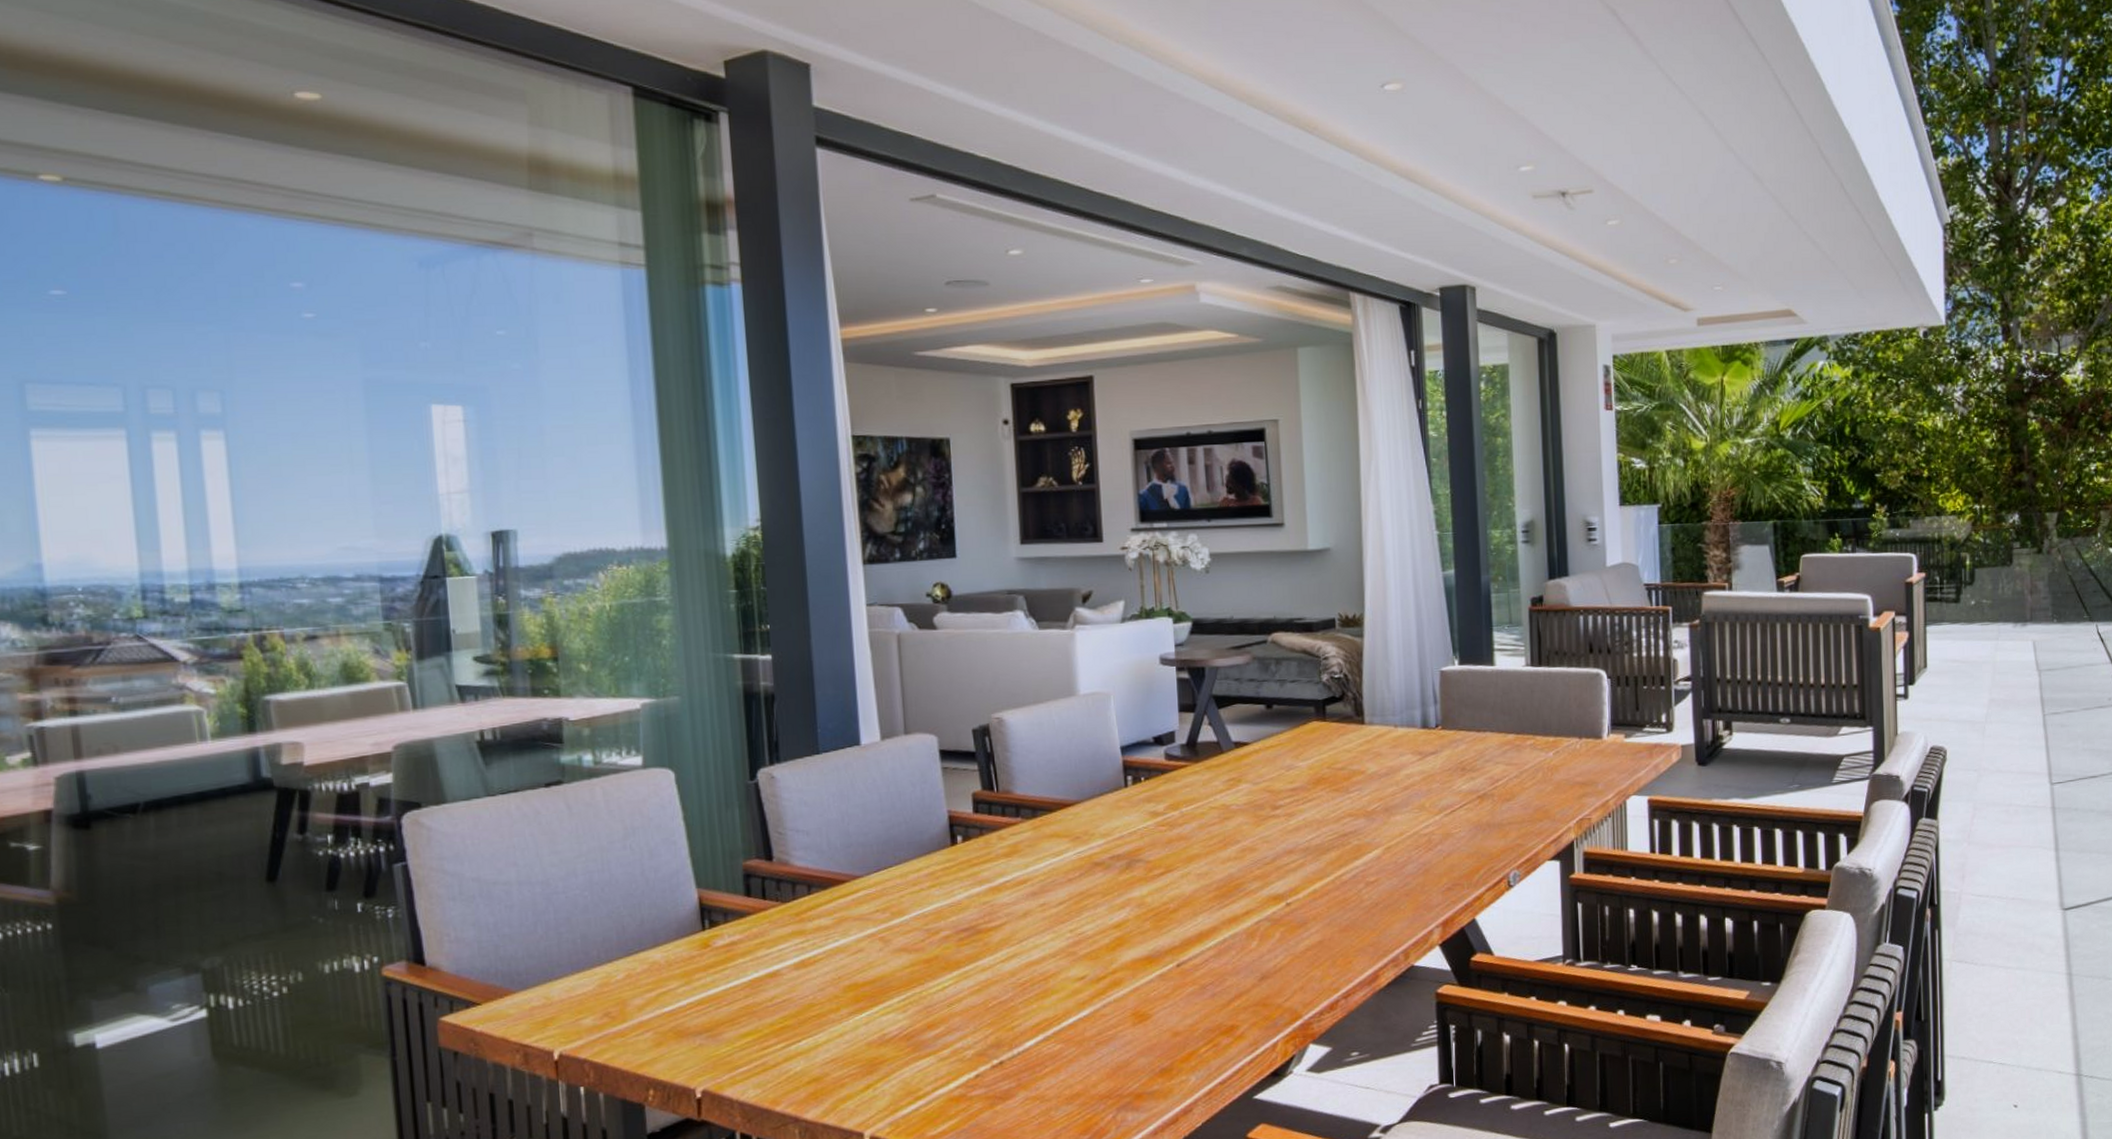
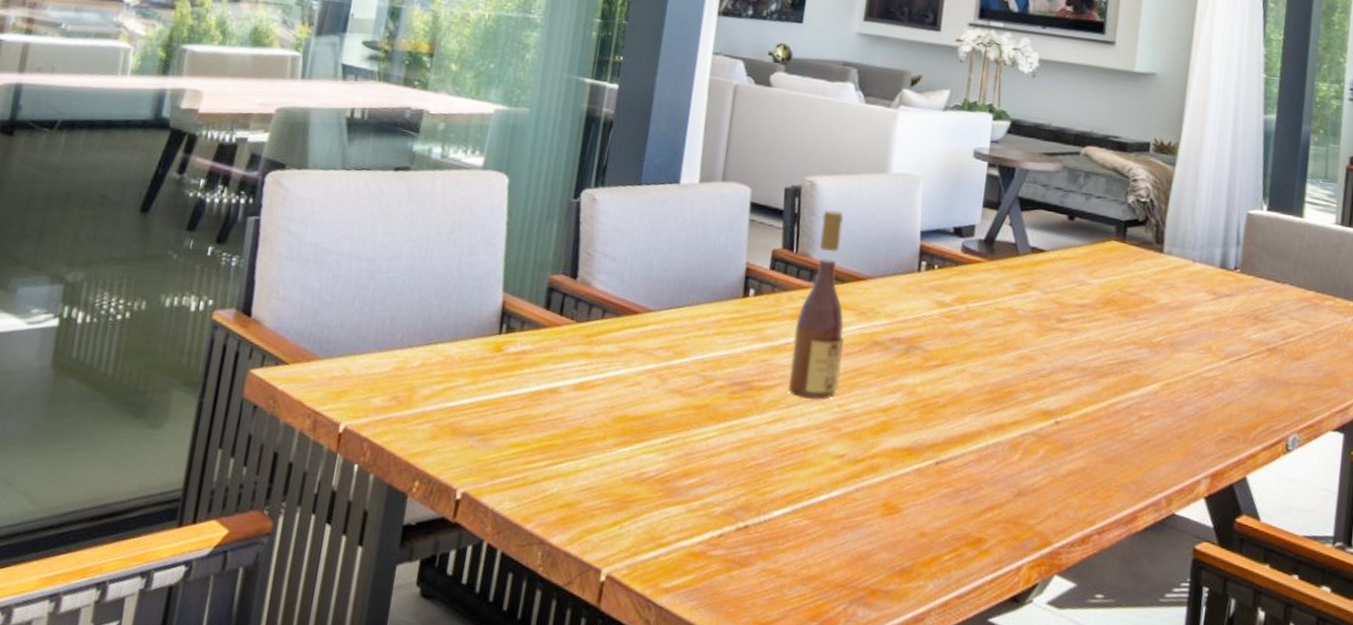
wine bottle: none [1010,742,1067,932] -> present [787,209,845,401]

